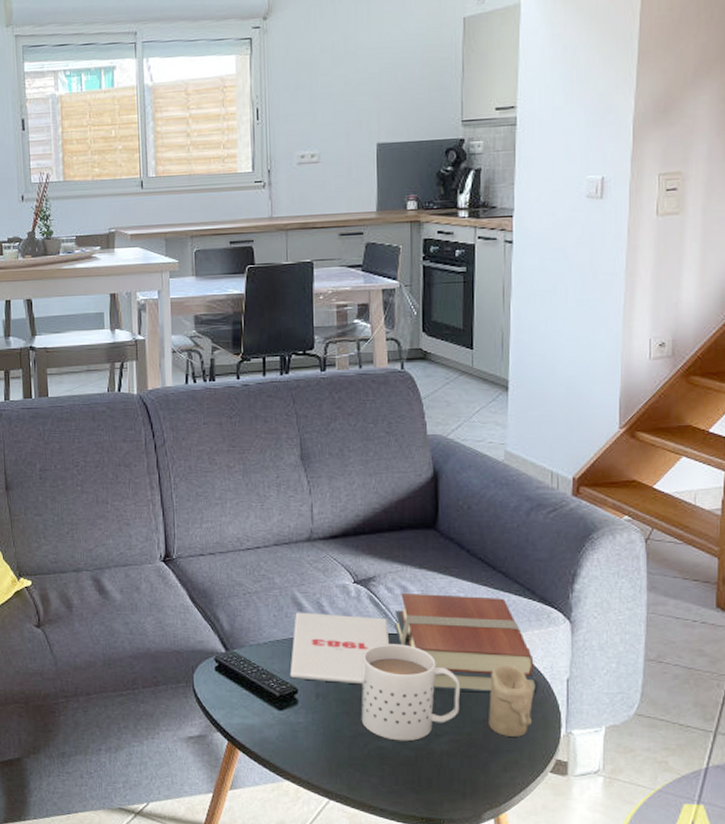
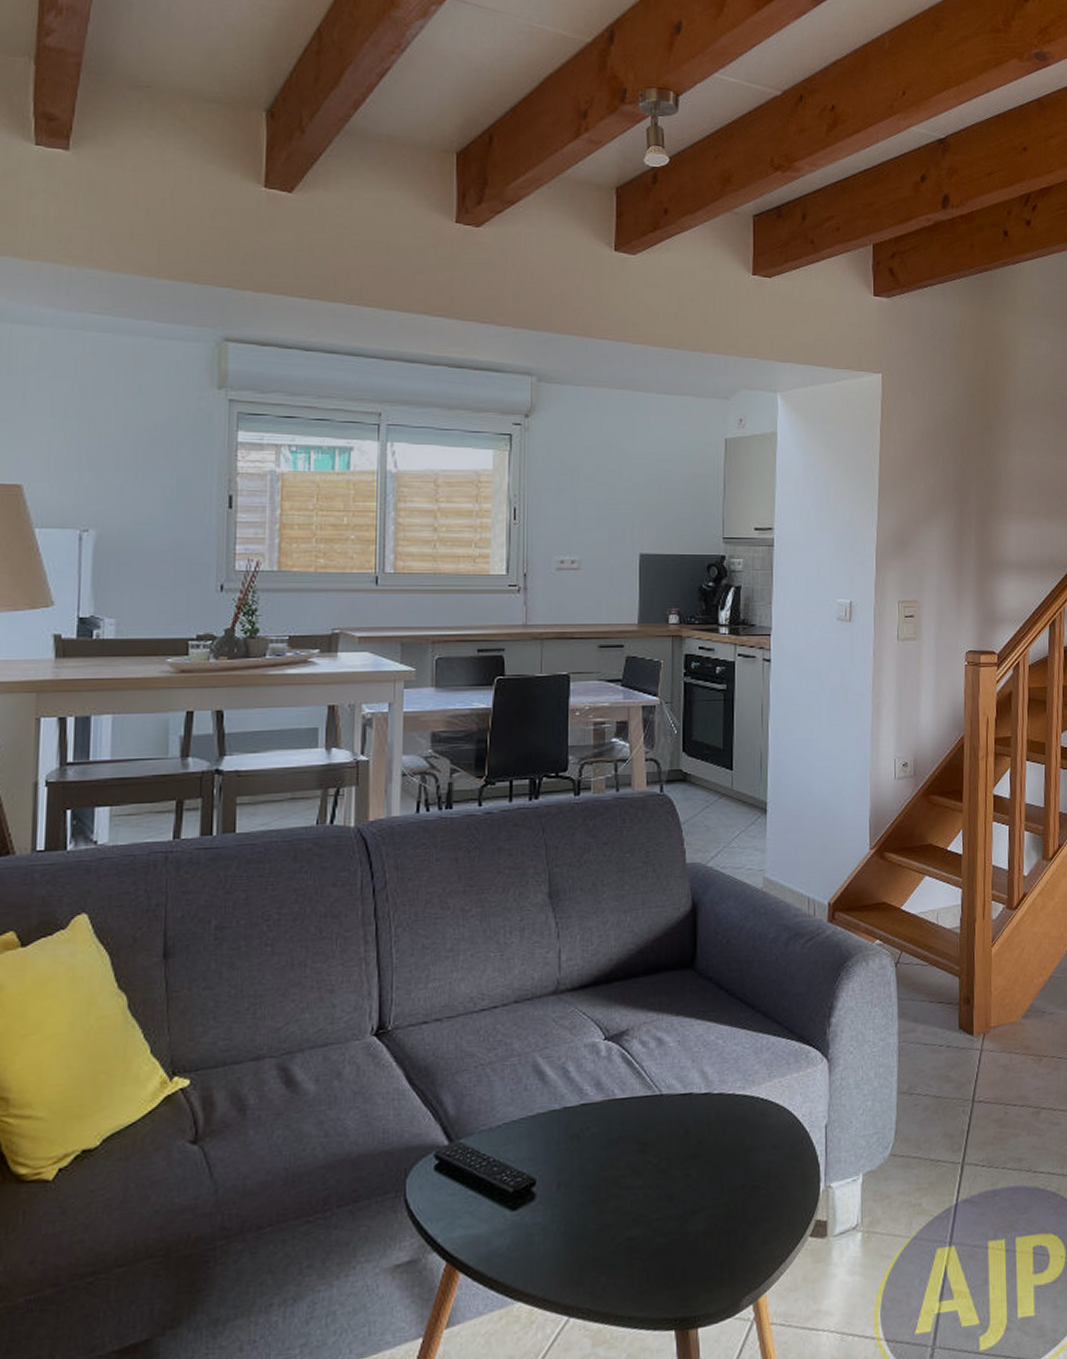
magazine: present [290,612,390,685] -> none [527,1078,643,1168]
mug: present [361,644,461,741] -> none [608,1107,719,1227]
books: present [394,592,539,695] -> none [648,1040,798,1158]
candle: present [489,664,534,737] -> none [747,1116,793,1202]

